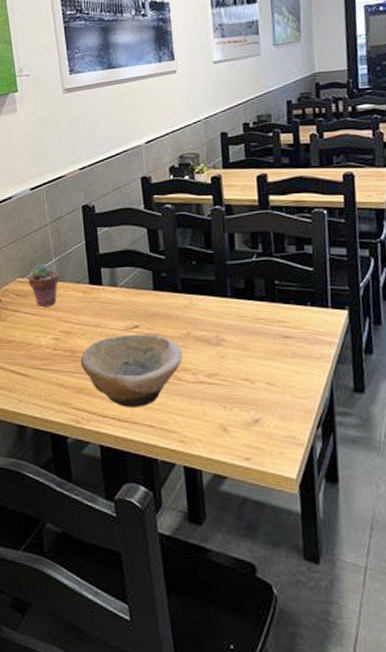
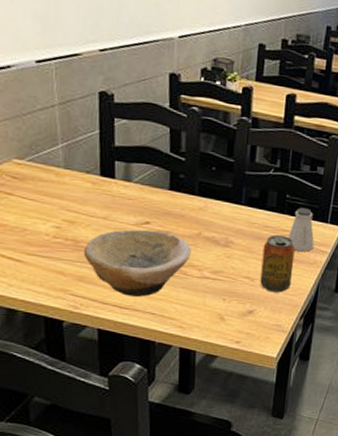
potted succulent: present [28,264,59,306] -> none [27,147,65,193]
beverage can: none [258,327,298,396] -> present [260,235,295,293]
saltshaker: none [285,293,318,344] -> present [288,208,314,252]

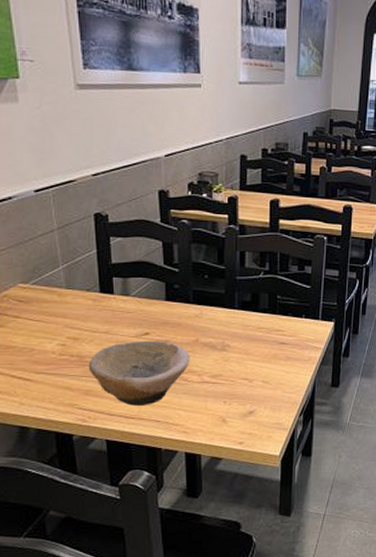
beverage can: present [260,235,295,293] -> none [258,335,290,392]
saltshaker: present [288,208,314,252] -> none [282,307,308,349]

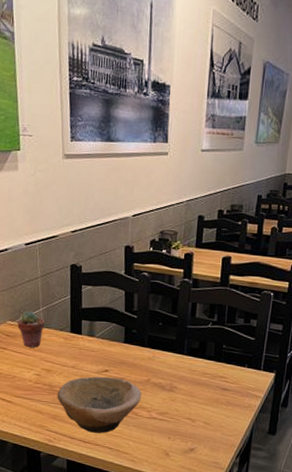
potted succulent: none [31,271,66,313] -> present [17,311,44,348]

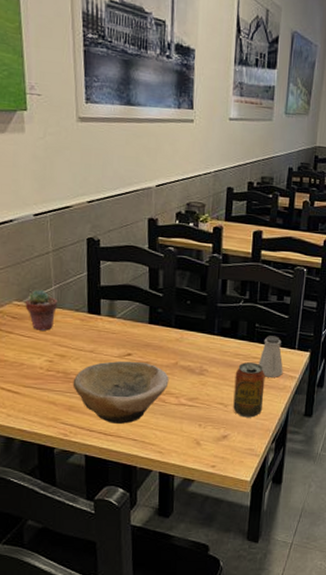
beverage can: none [200,381,231,433] -> present [233,362,265,418]
saltshaker: none [225,356,249,396] -> present [258,336,283,377]

